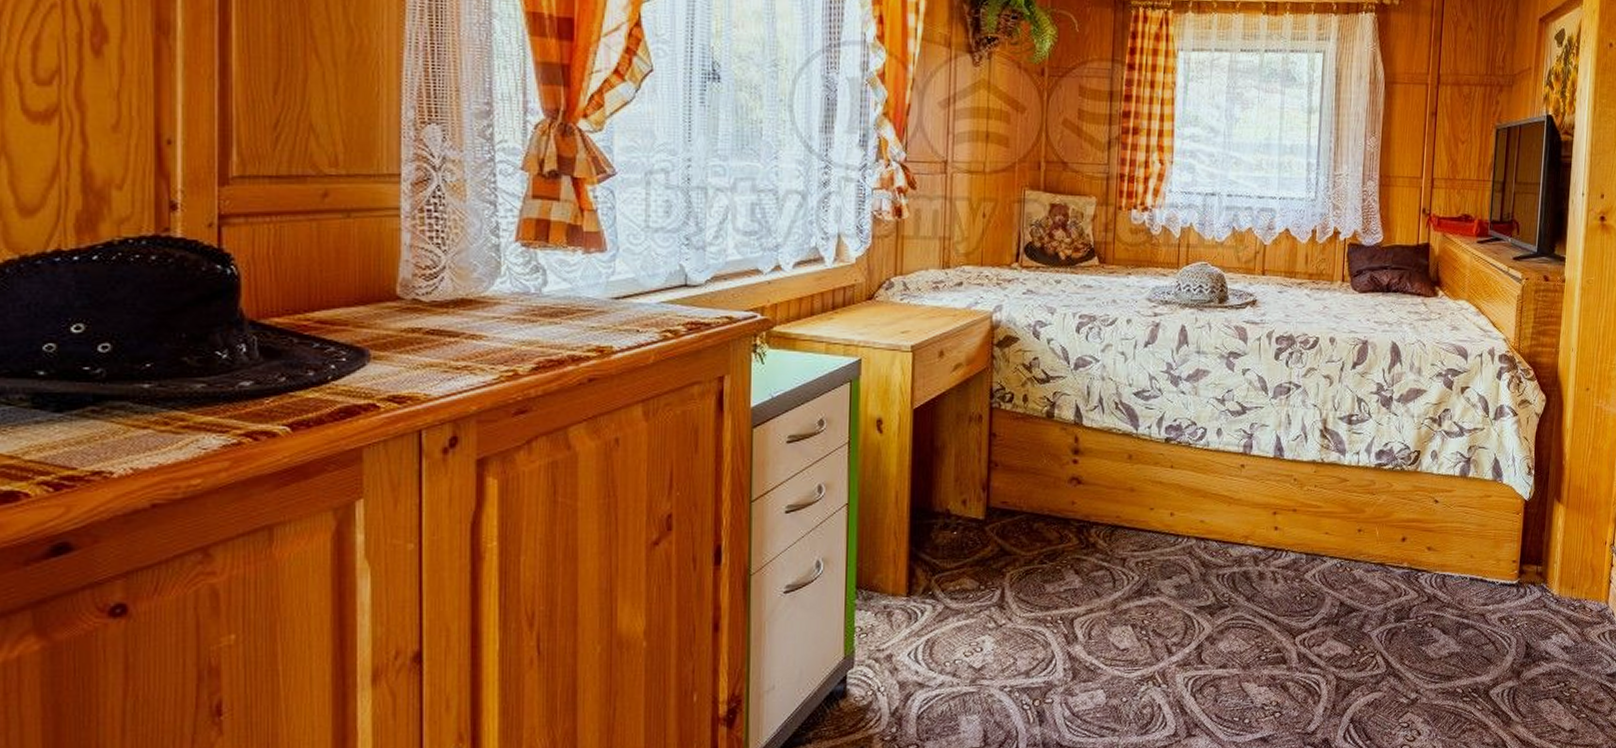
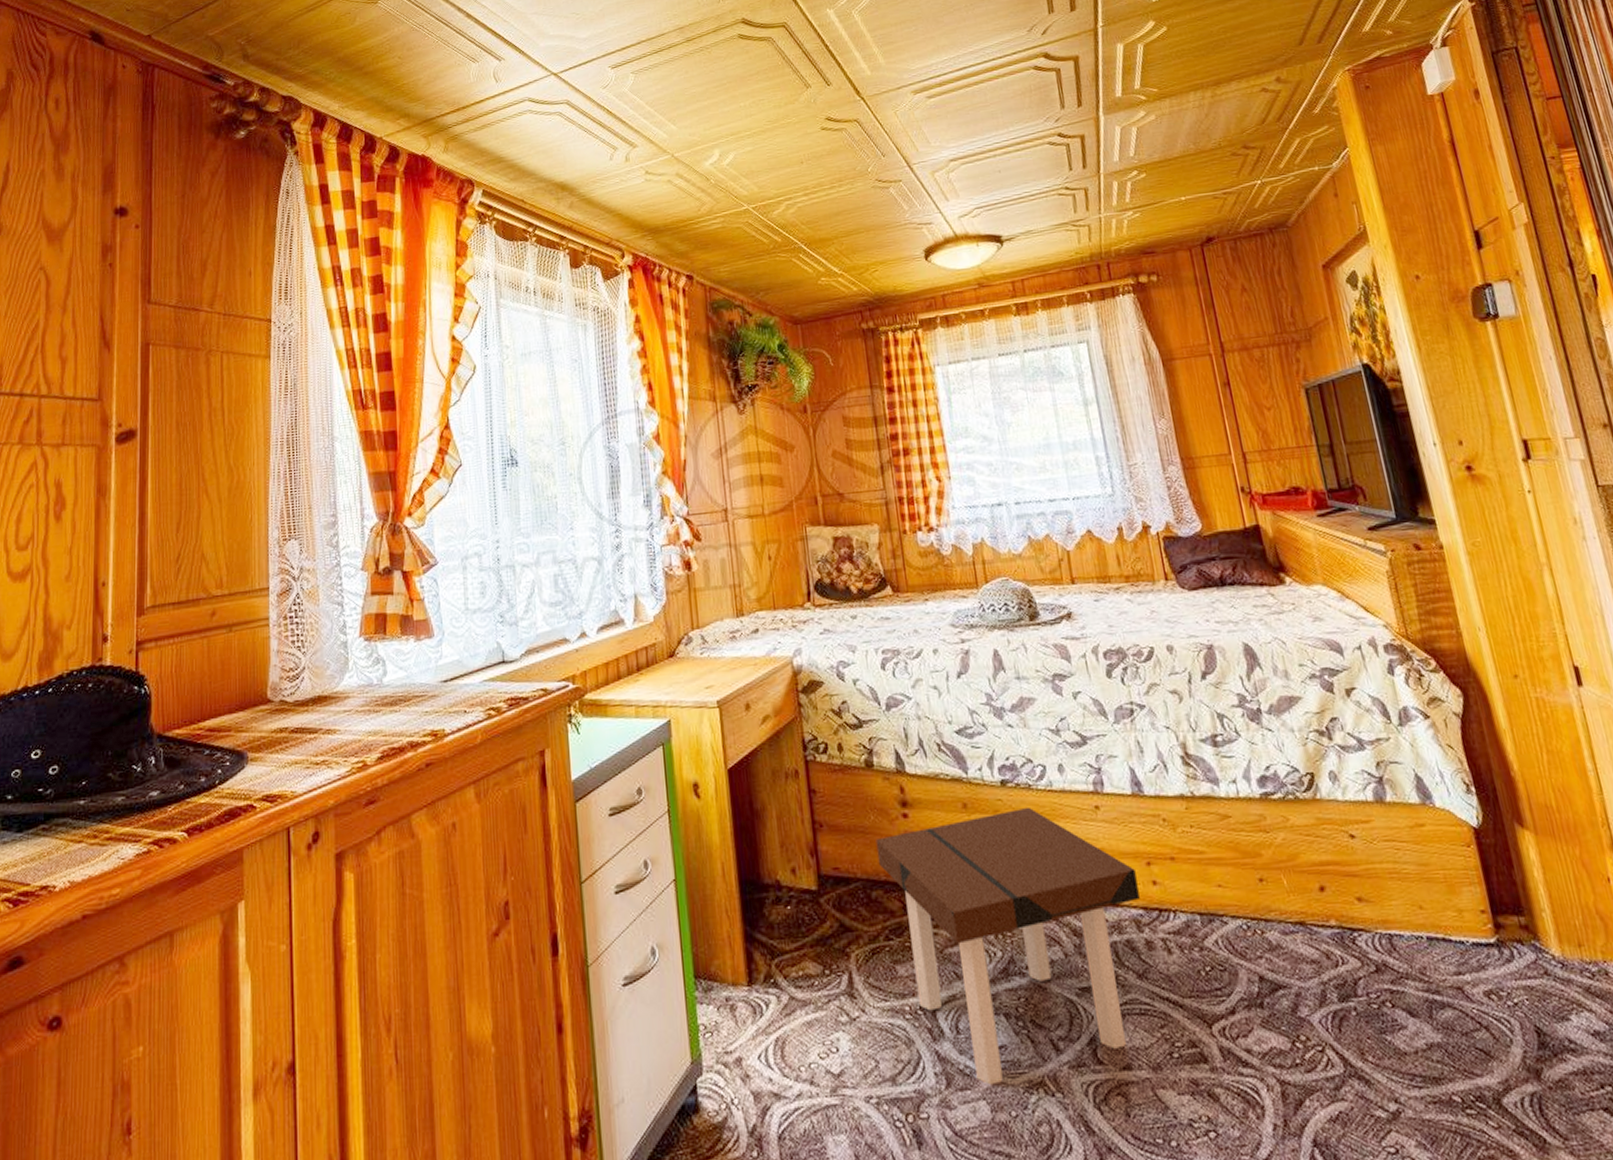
side table: none [1044,461,1263,679] -> present [875,806,1140,1086]

